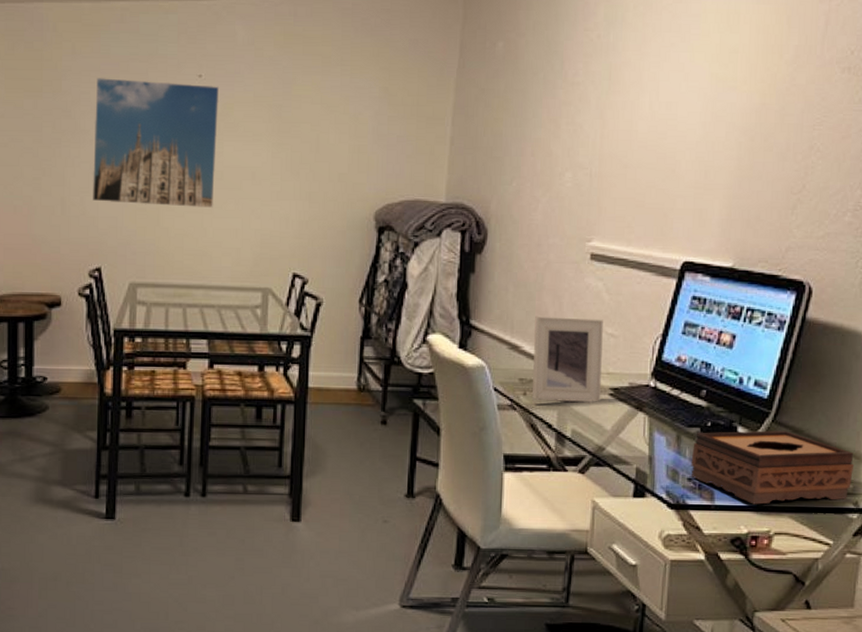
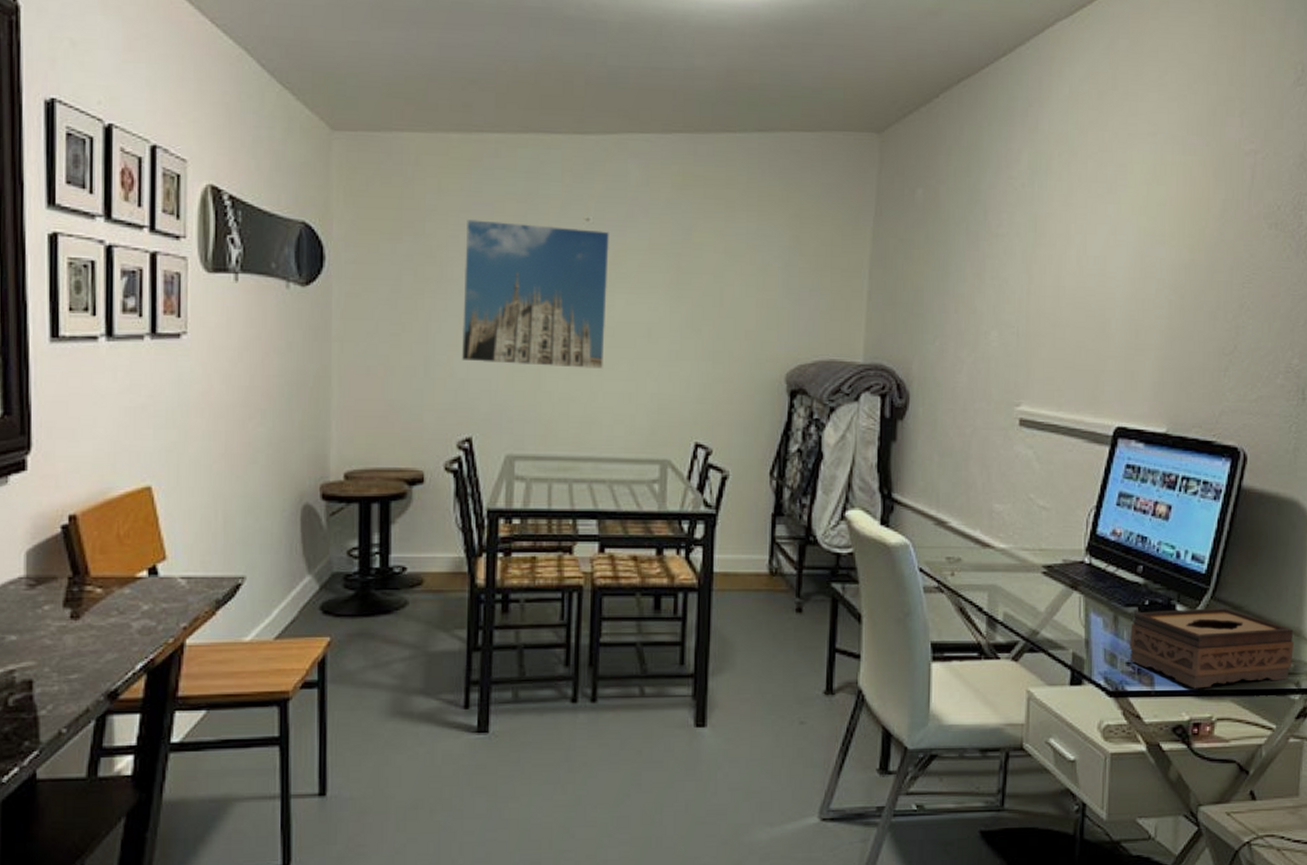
picture frame: present [532,316,603,402] -> none [961,487,1034,582]

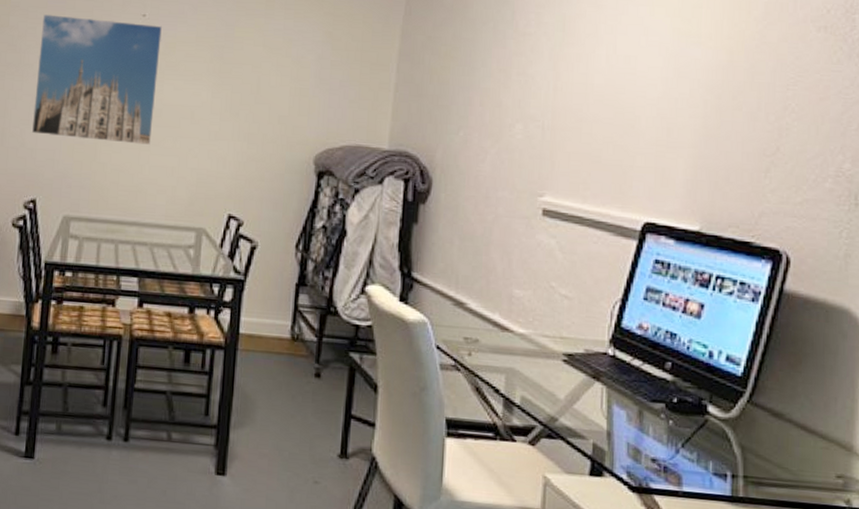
tissue box: present [1129,608,1294,689] -> none [655,409,844,496]

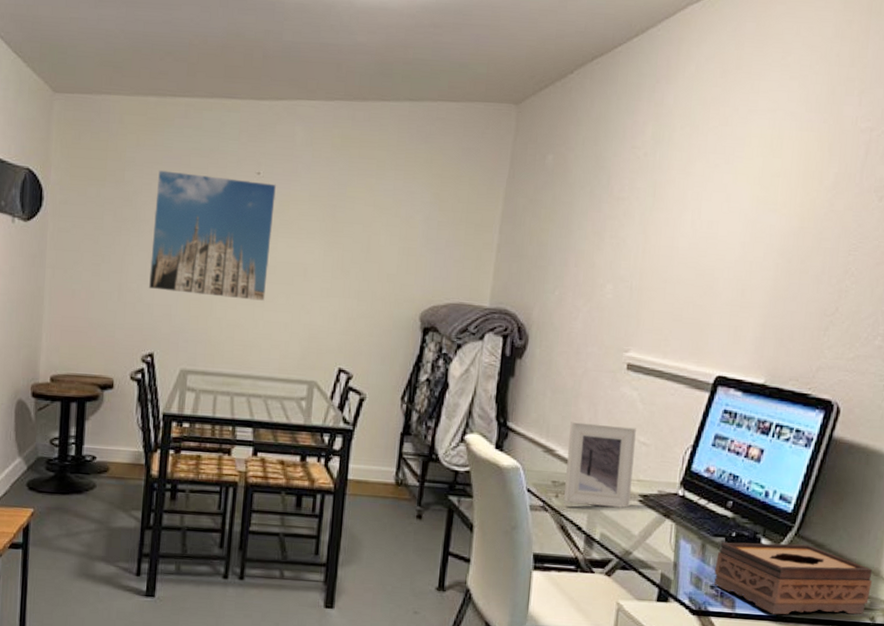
picture frame: none [478,271,556,368] -> present [564,421,636,508]
tissue box: none [655,409,844,496] -> present [714,542,873,615]

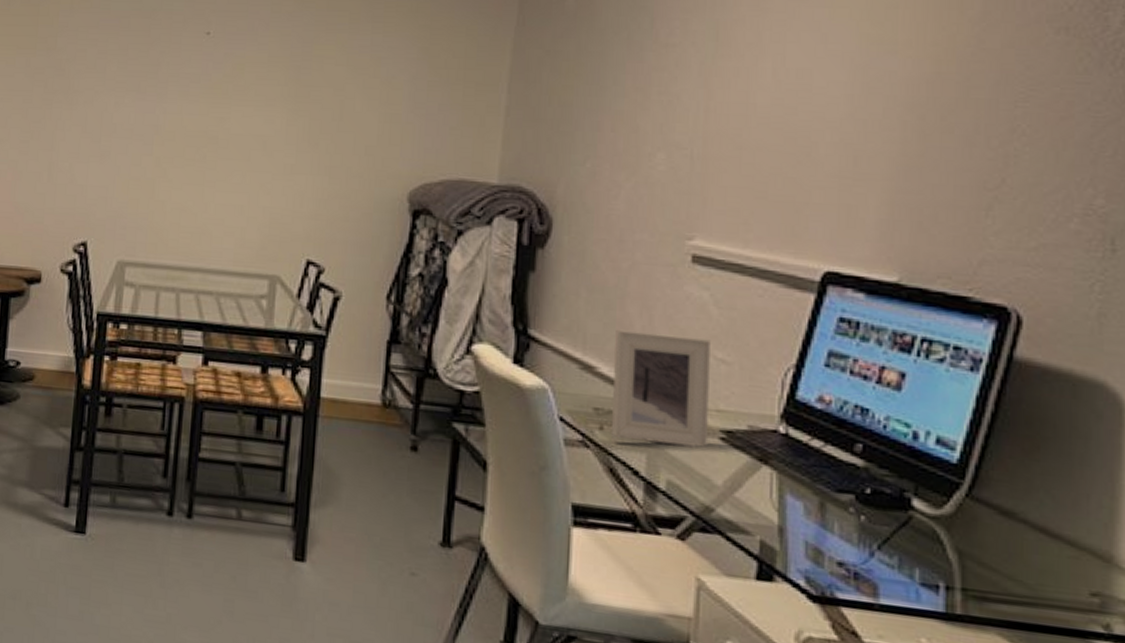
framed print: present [148,169,276,301] -> none [81,33,229,180]
tissue box: present [714,542,873,615] -> none [842,501,1100,619]

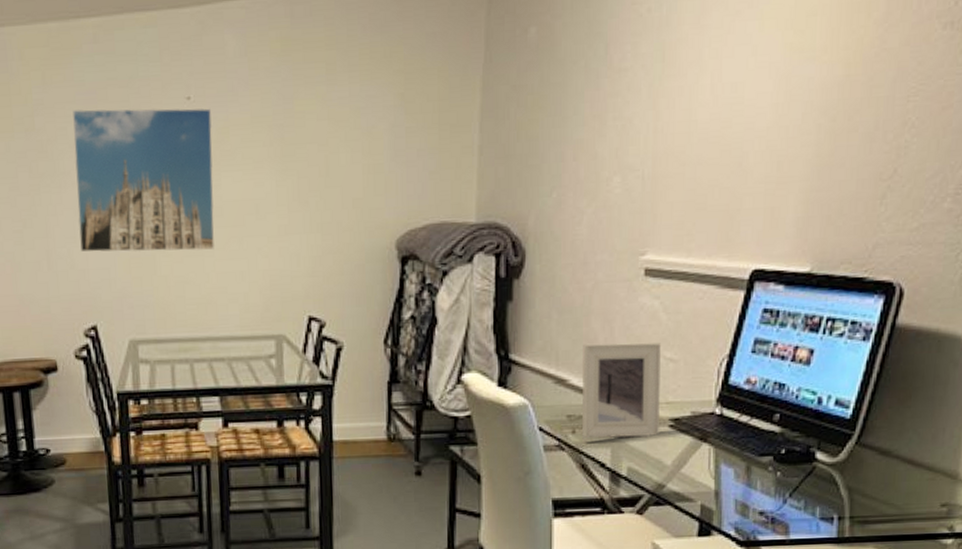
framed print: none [81,33,229,180] -> present [73,108,215,253]

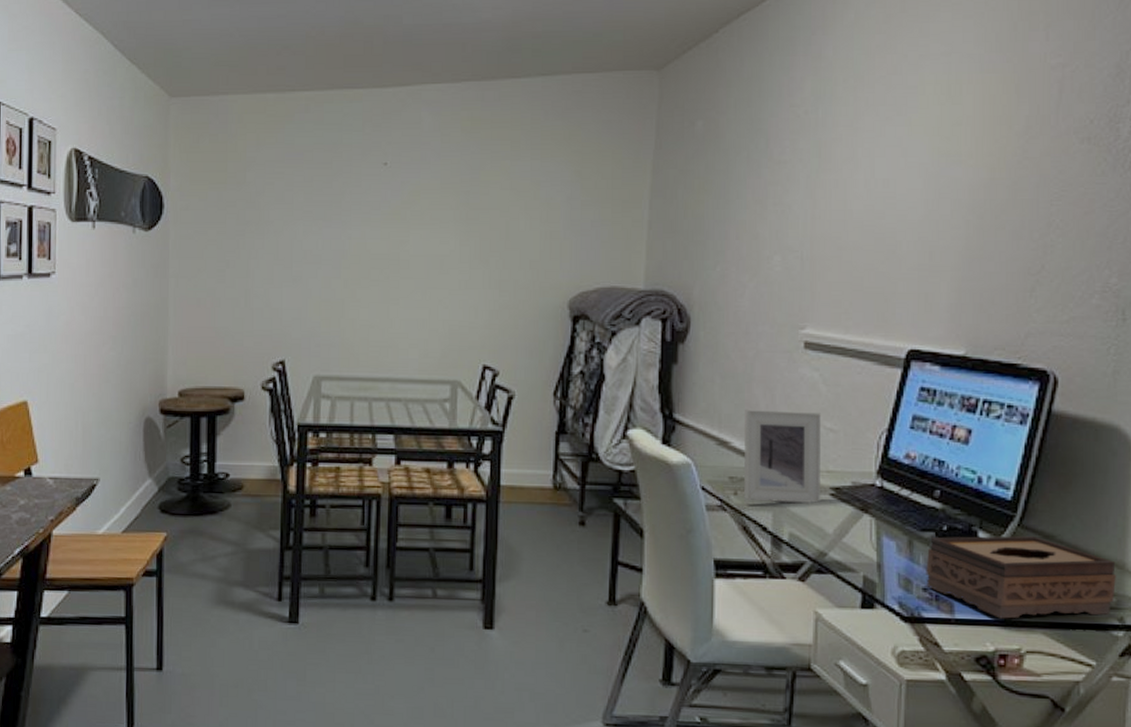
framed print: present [73,108,215,253] -> none [275,167,405,298]
tissue box: none [762,453,950,536] -> present [926,536,1116,619]

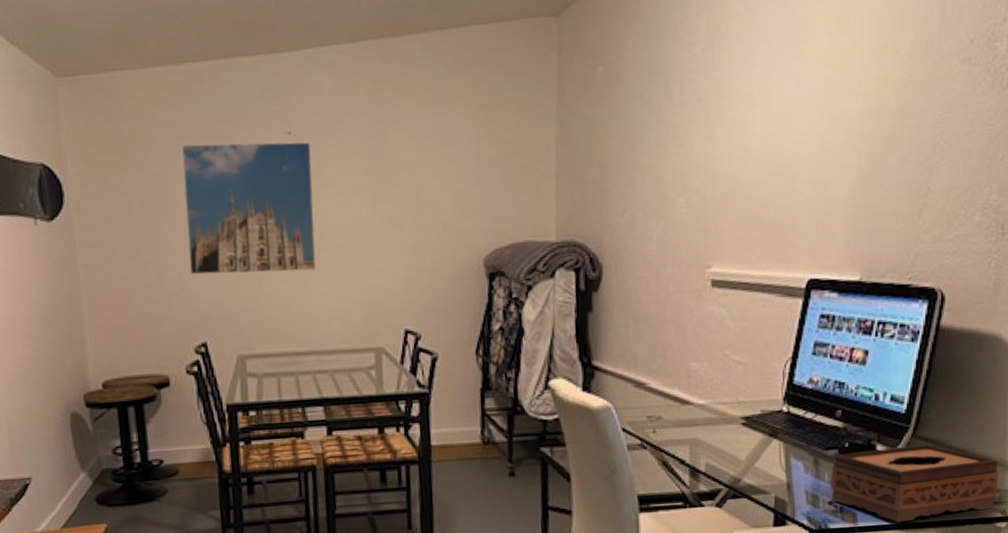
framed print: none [275,167,405,298] -> present [182,142,316,275]
picture frame: present [744,409,821,503] -> none [659,347,733,437]

